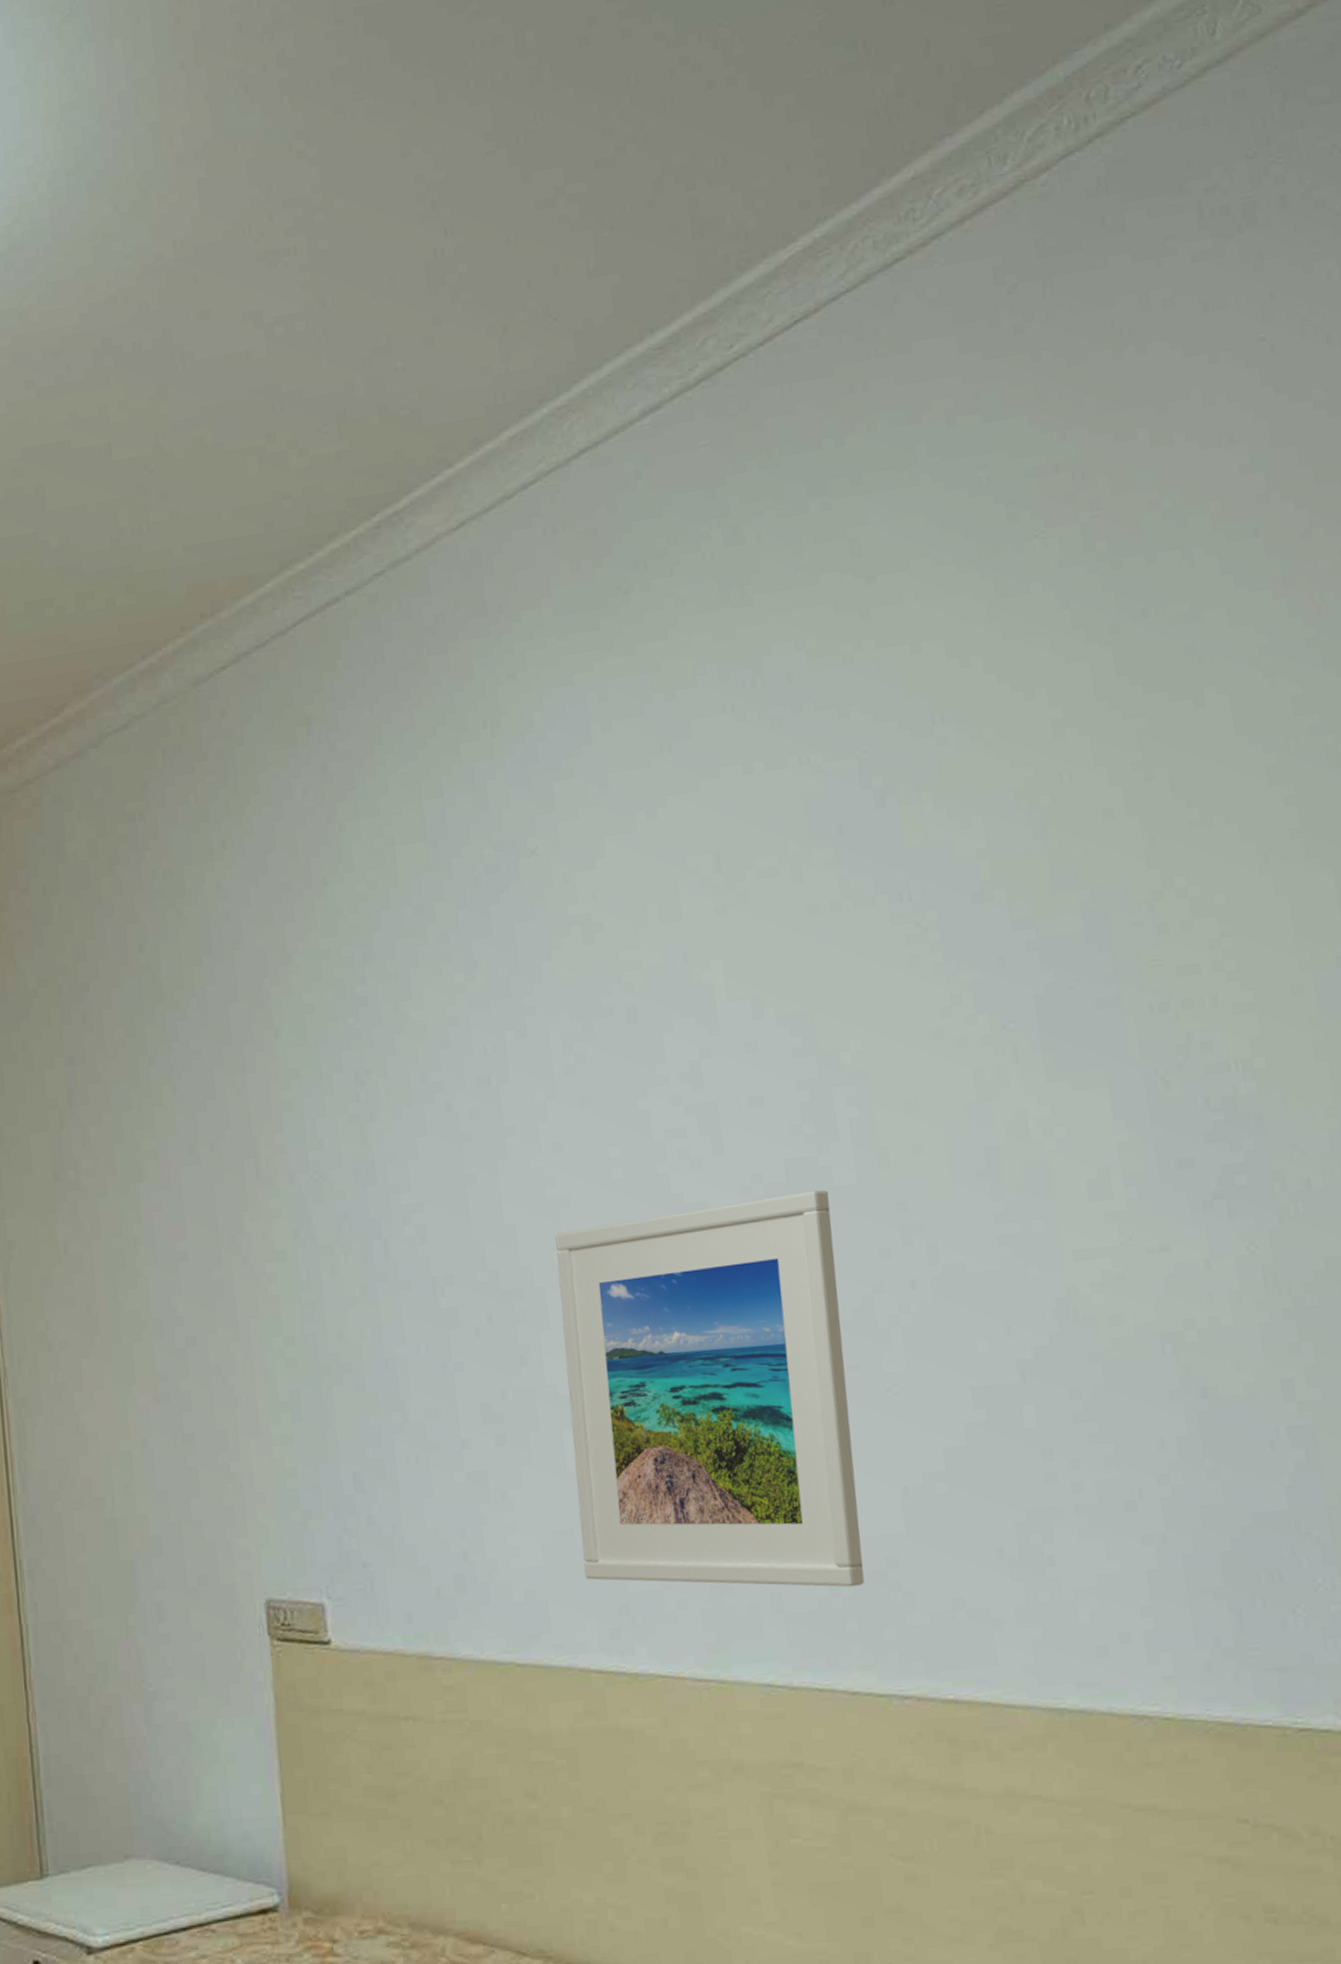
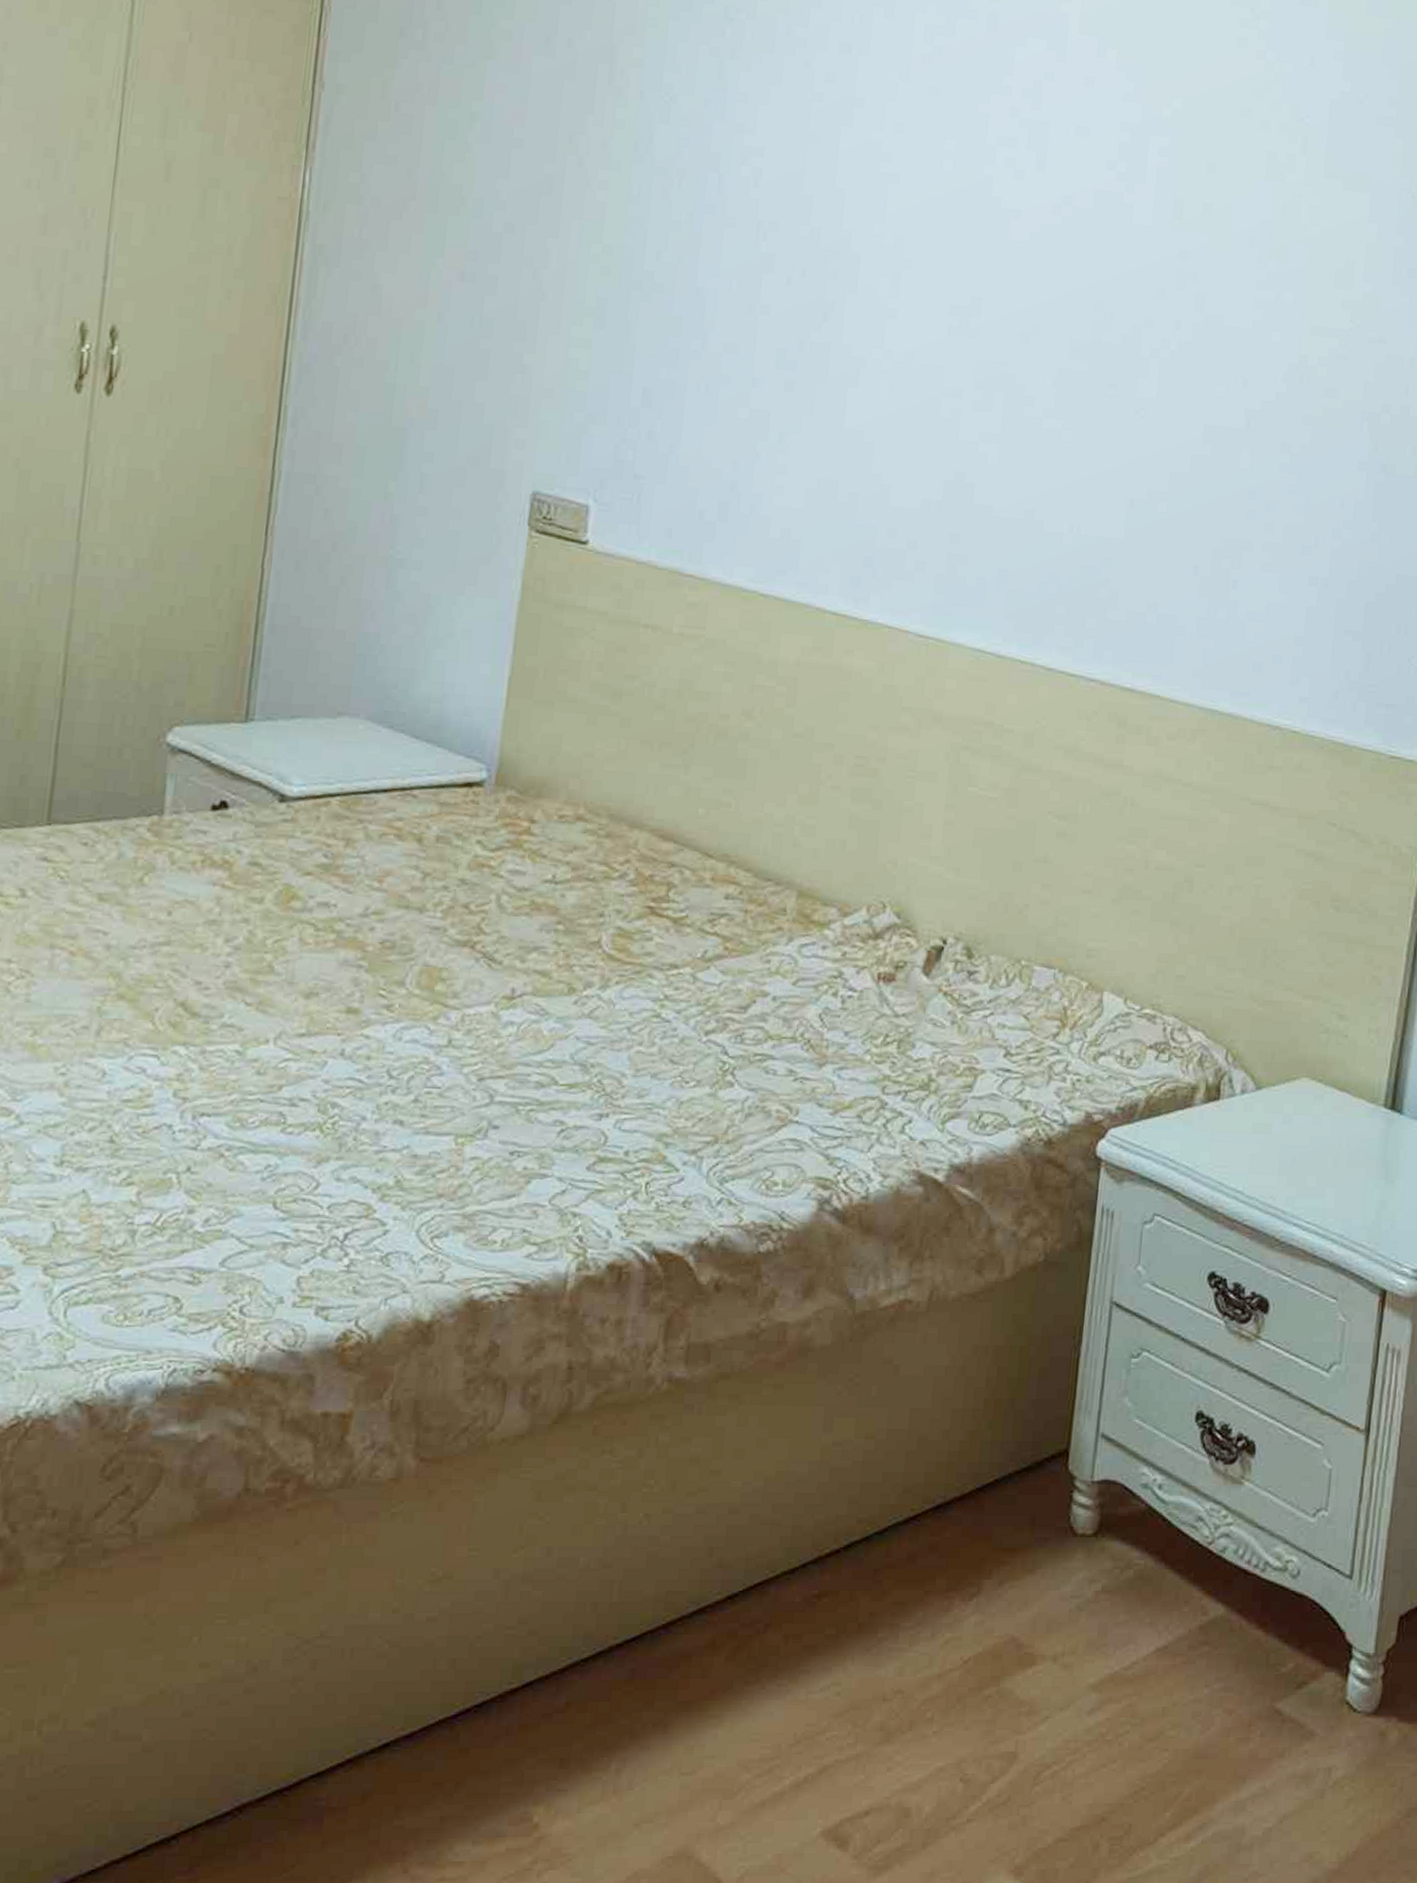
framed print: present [555,1189,864,1587] -> none [840,207,1125,578]

